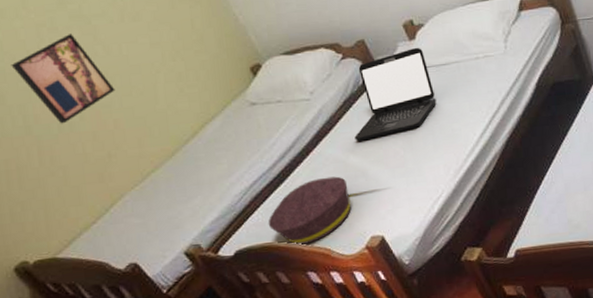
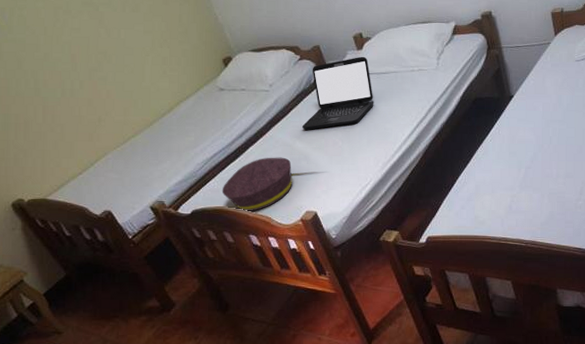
wall art: present [11,34,115,124] -> none [30,17,111,90]

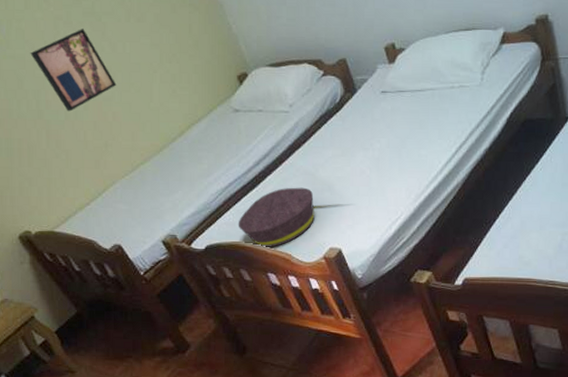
wall art: none [30,17,111,90] -> present [30,29,117,112]
laptop: present [302,56,374,131] -> none [326,71,407,158]

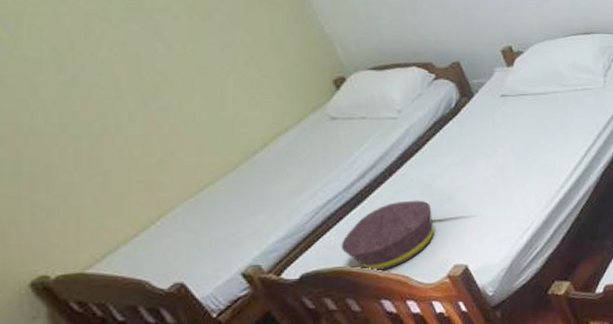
wall art: present [30,29,117,112] -> none [50,27,175,124]

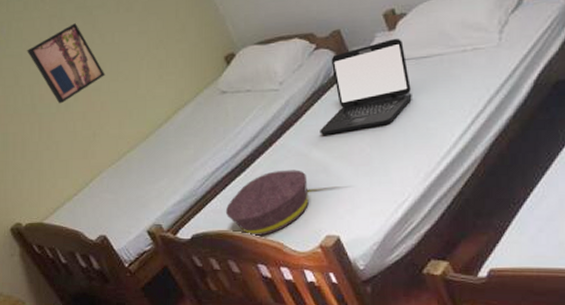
wall art: none [50,27,175,124] -> present [27,23,105,104]
laptop: none [443,74,531,166] -> present [320,38,412,136]

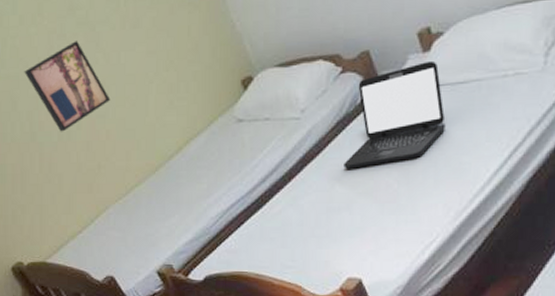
cushion: present [225,169,309,236] -> none [240,207,330,278]

